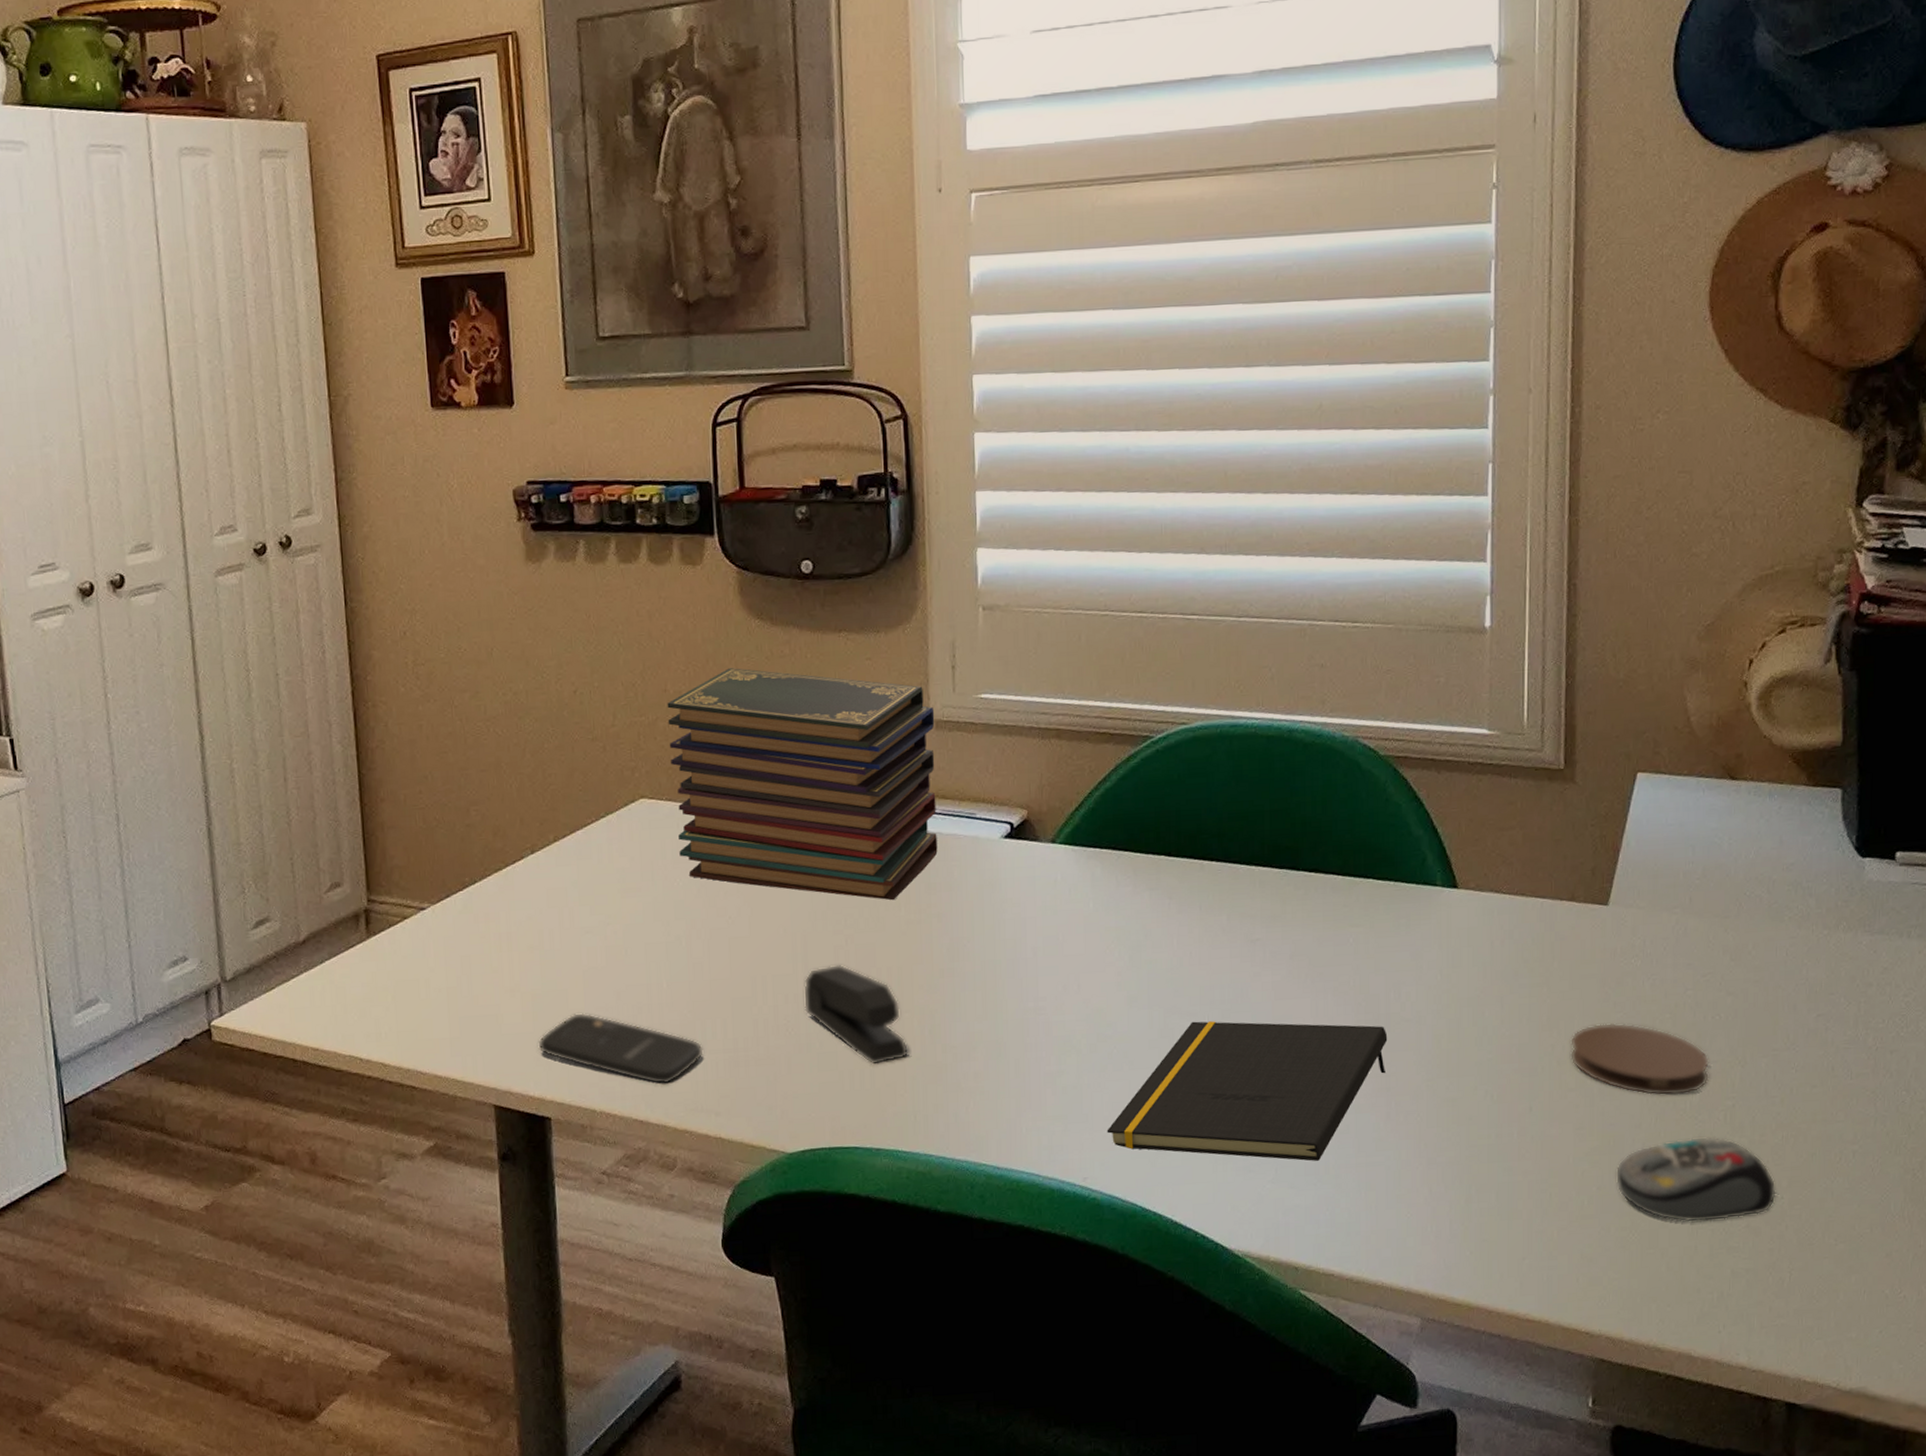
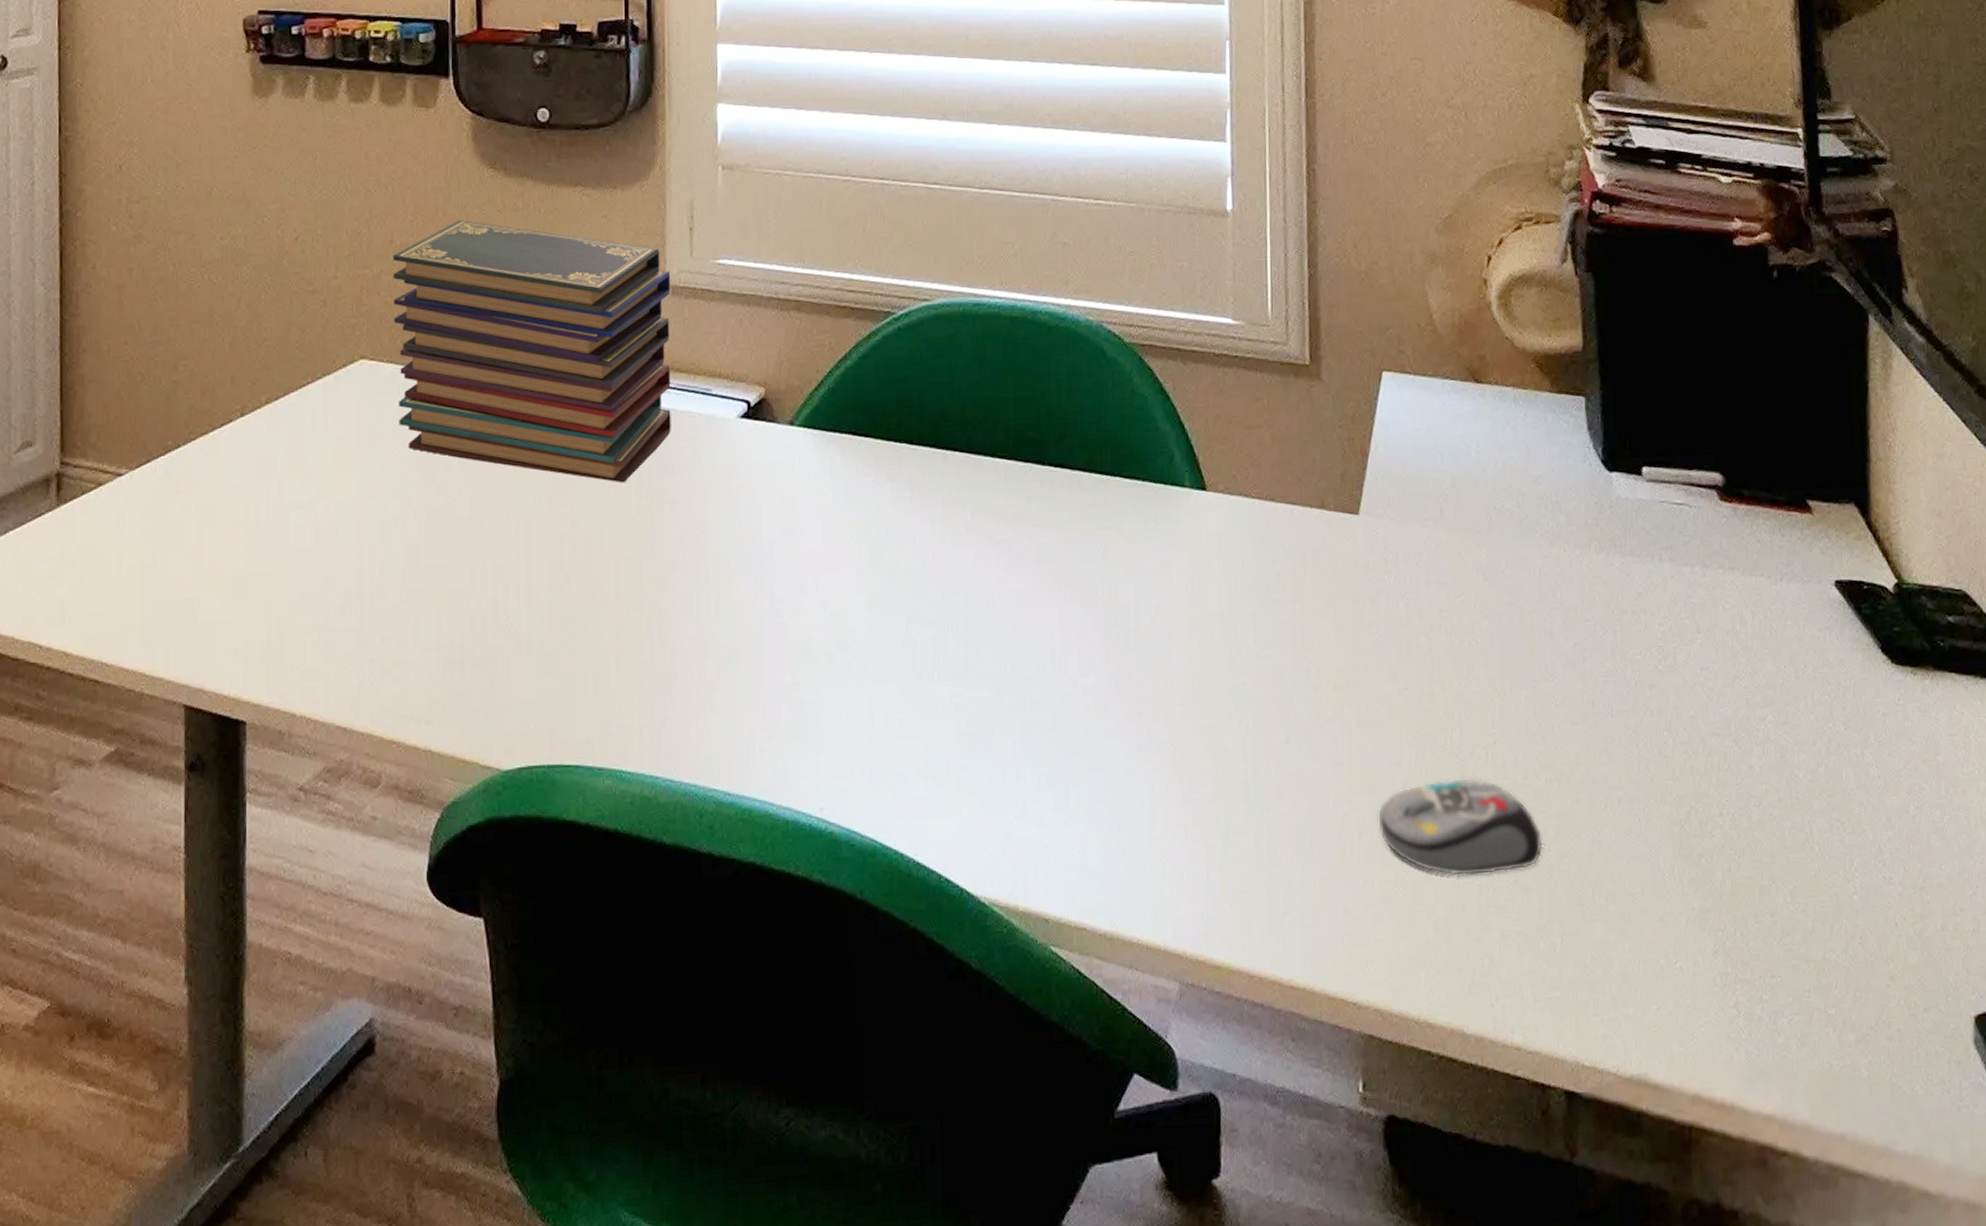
smartphone: present [538,1013,704,1085] -> none [236,600,416,686]
stapler: present [804,964,909,1065] -> none [526,553,636,670]
notepad: present [1107,1021,1388,1161] -> none [845,630,1138,795]
coaster: present [1570,1023,1709,1096] -> none [1326,646,1468,730]

